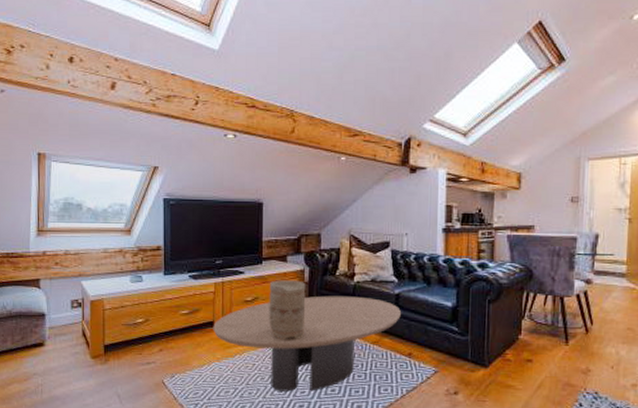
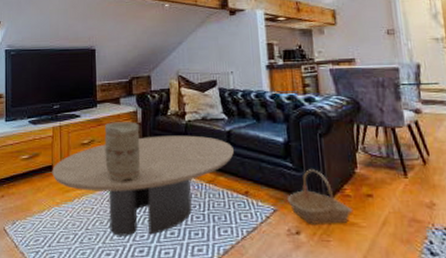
basket: none [450,334,512,386] -> present [288,169,353,224]

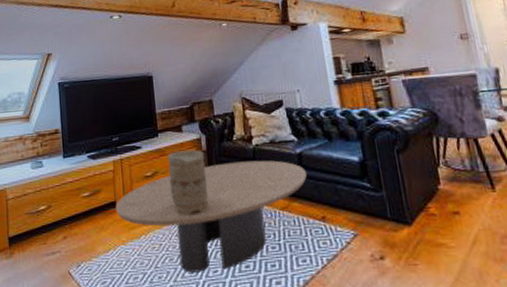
basket: present [288,169,353,224] -> none [368,188,440,248]

